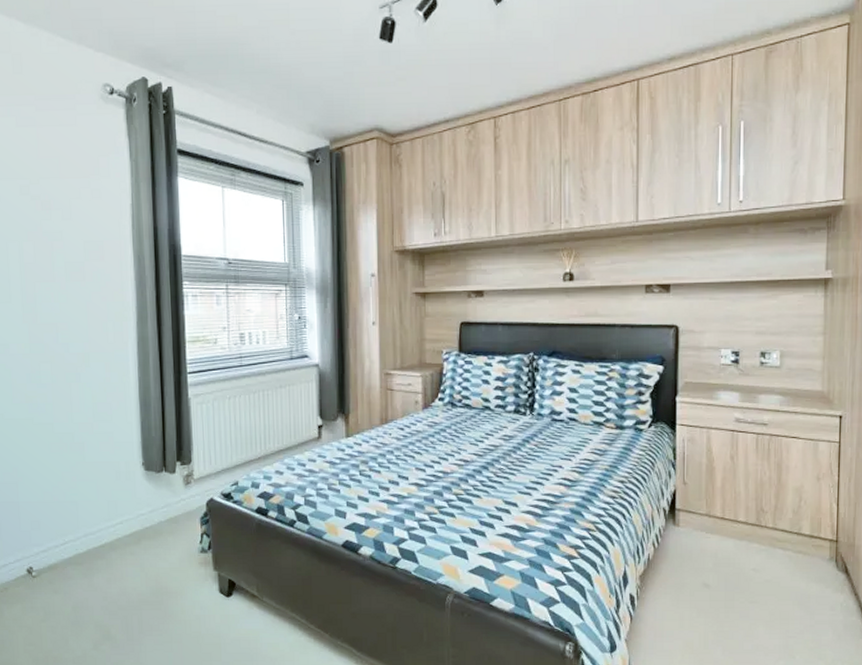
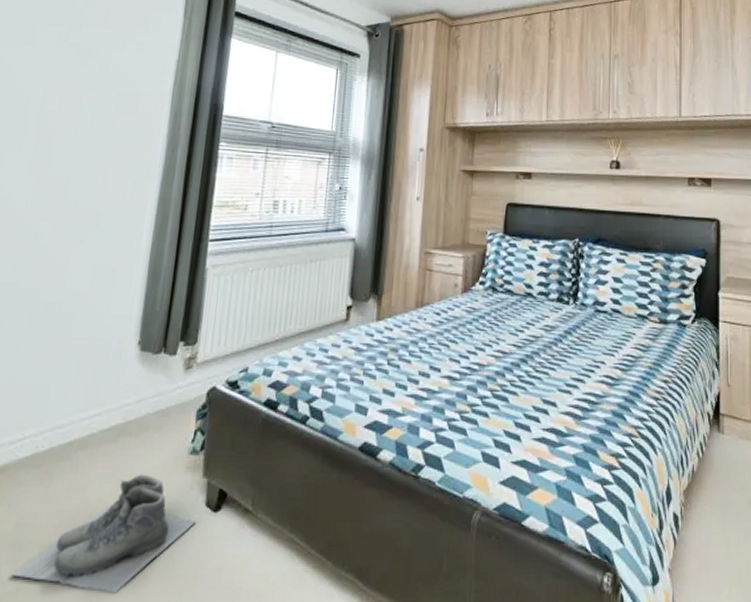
boots: none [76,568,213,657] -> present [10,474,196,594]

